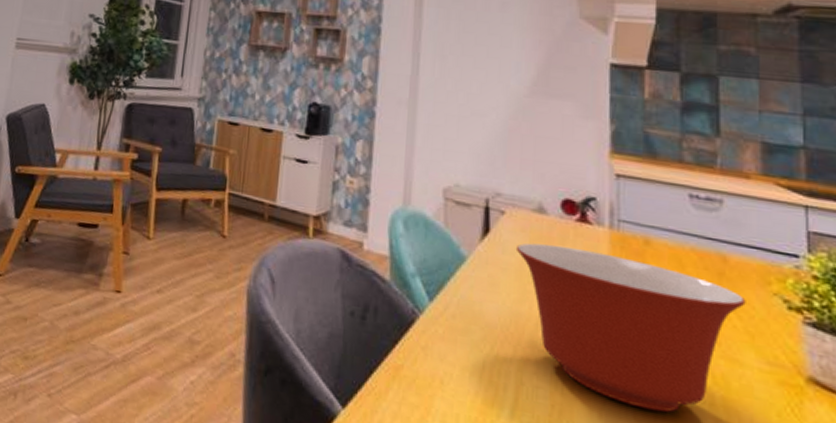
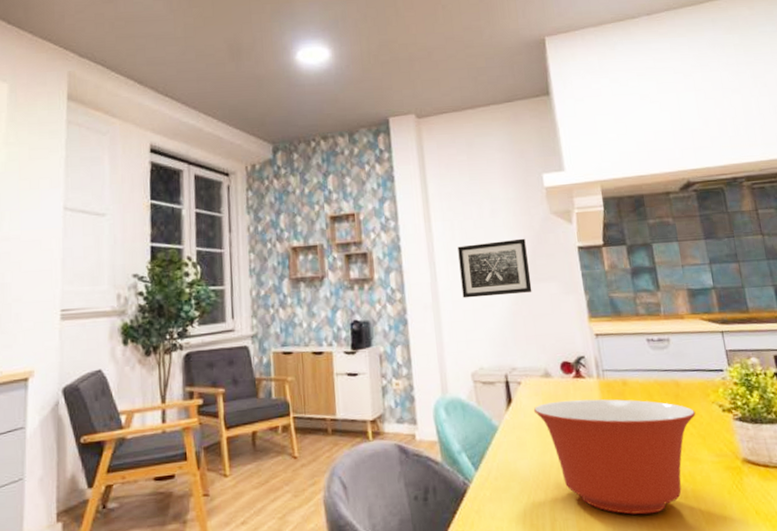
wall art: none [447,39,540,108] -> present [458,238,532,298]

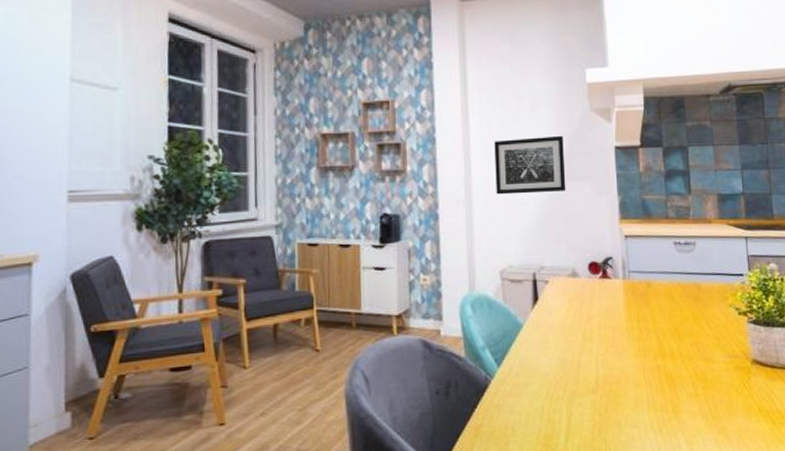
mixing bowl: present [533,399,696,515] -> none [558,299,713,411]

